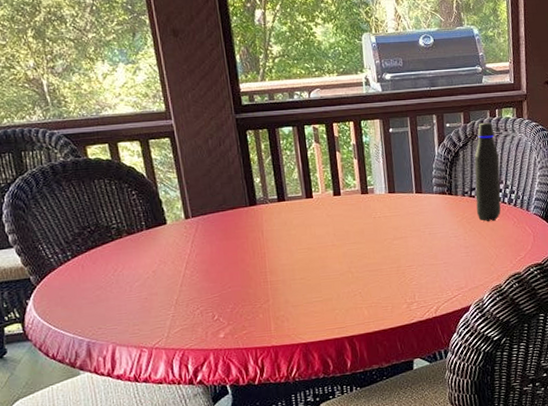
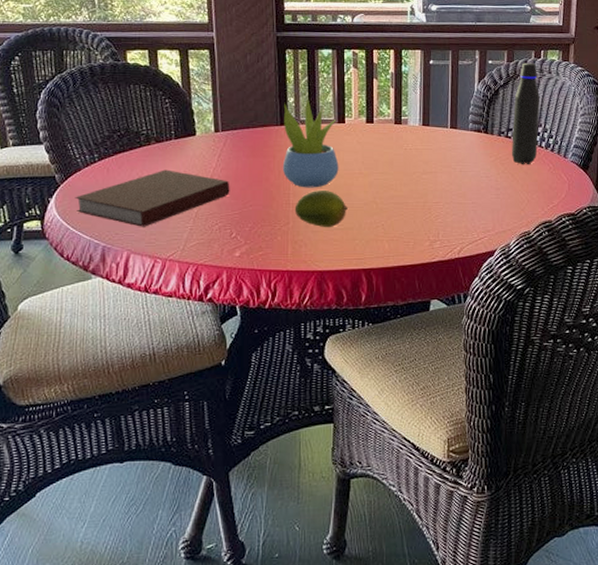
notebook: none [53,260,208,319] -> present [75,169,230,227]
succulent plant: none [250,175,312,265] -> present [282,96,339,188]
fruit: none [272,265,325,301] -> present [294,191,348,227]

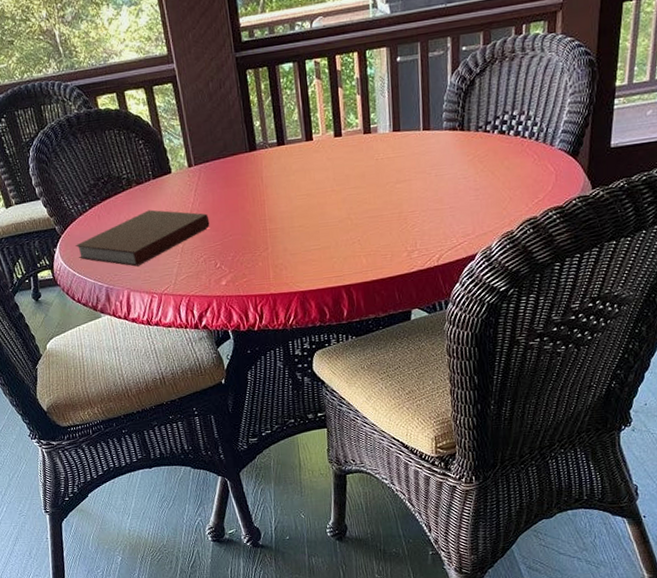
succulent plant: present [282,96,339,188] -> none [250,117,311,213]
fruit: present [294,191,348,227] -> none [272,212,323,249]
water bottle: present [511,63,541,165] -> none [490,41,523,161]

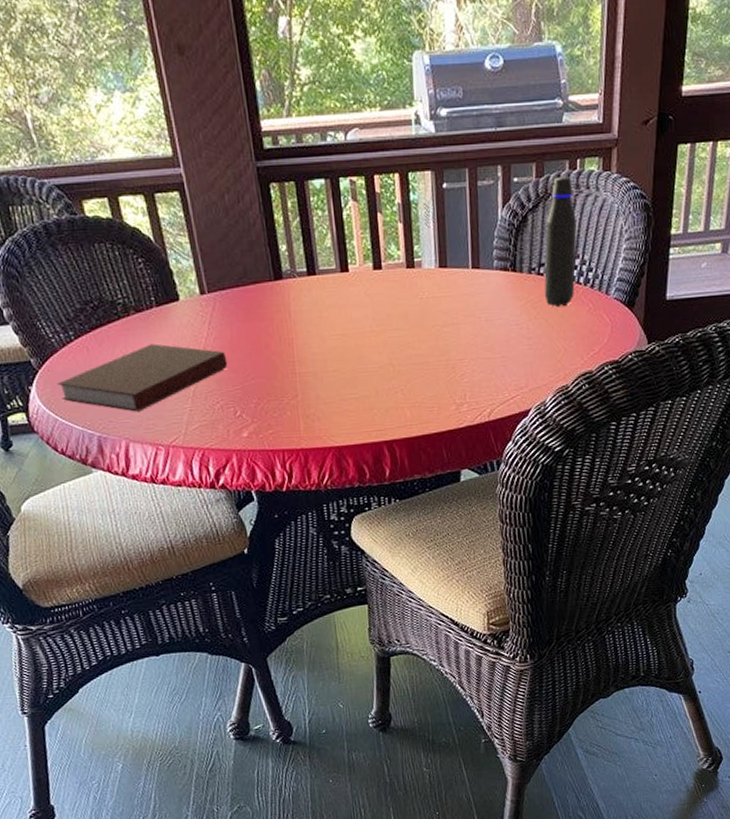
water bottle: none [490,41,523,161] -> present [544,176,577,308]

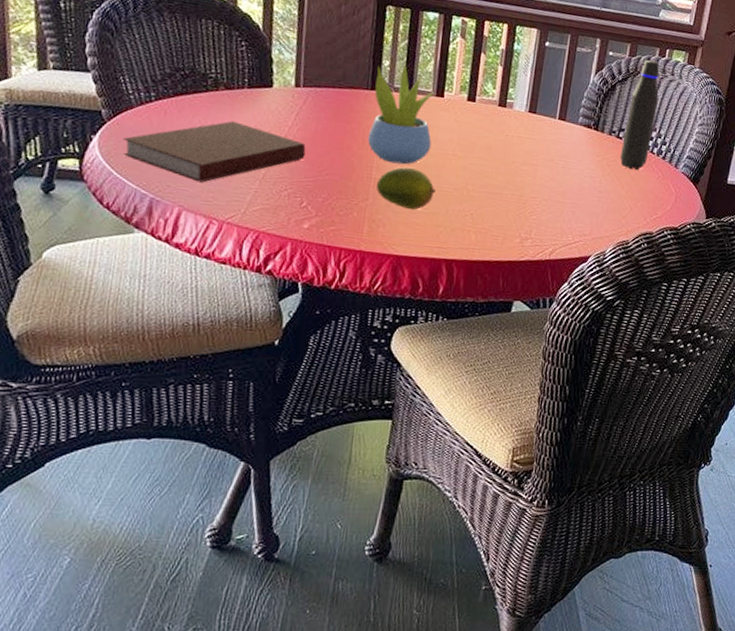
succulent plant: none [275,241,347,354] -> present [367,61,435,165]
fruit: none [302,355,361,397] -> present [376,167,436,210]

